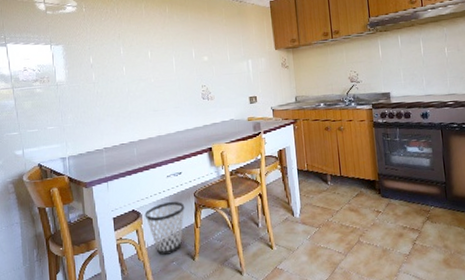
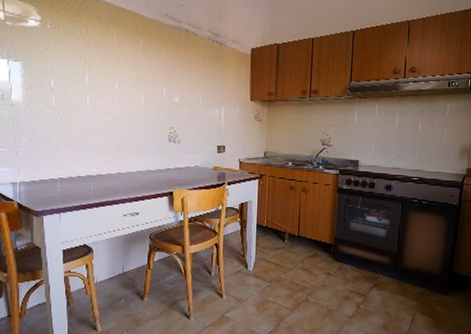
wastebasket: present [144,201,185,255] -> none [96,240,139,292]

